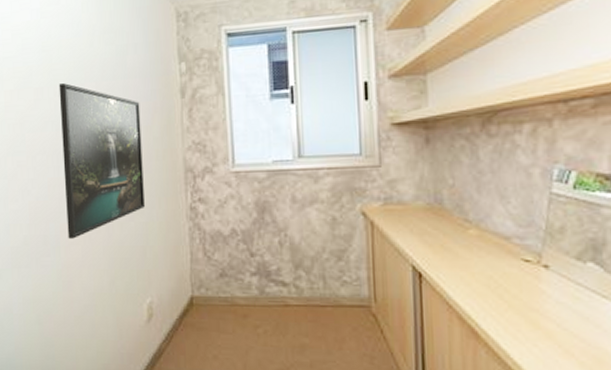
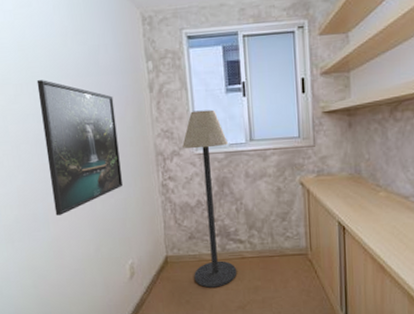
floor lamp: none [215,119,279,342] -> present [181,109,237,288]

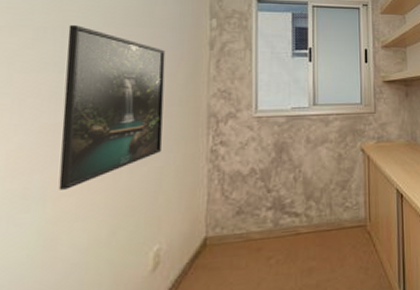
floor lamp: present [181,109,237,288] -> none [238,72,291,275]

